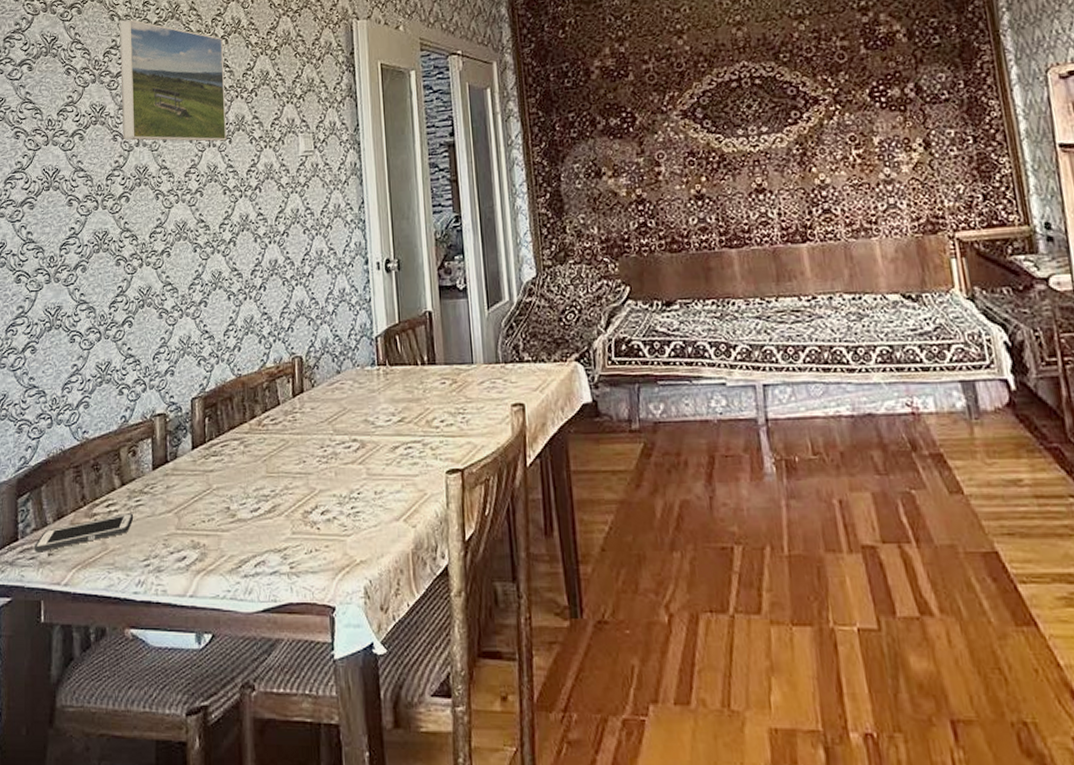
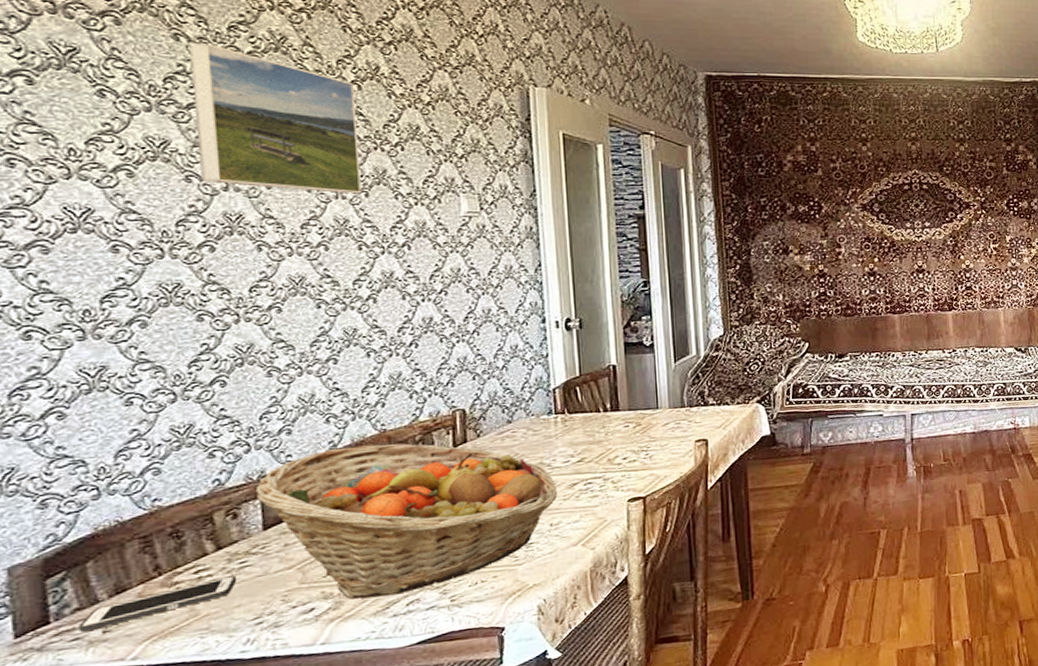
fruit basket: none [148,390,381,553] -> present [255,443,558,600]

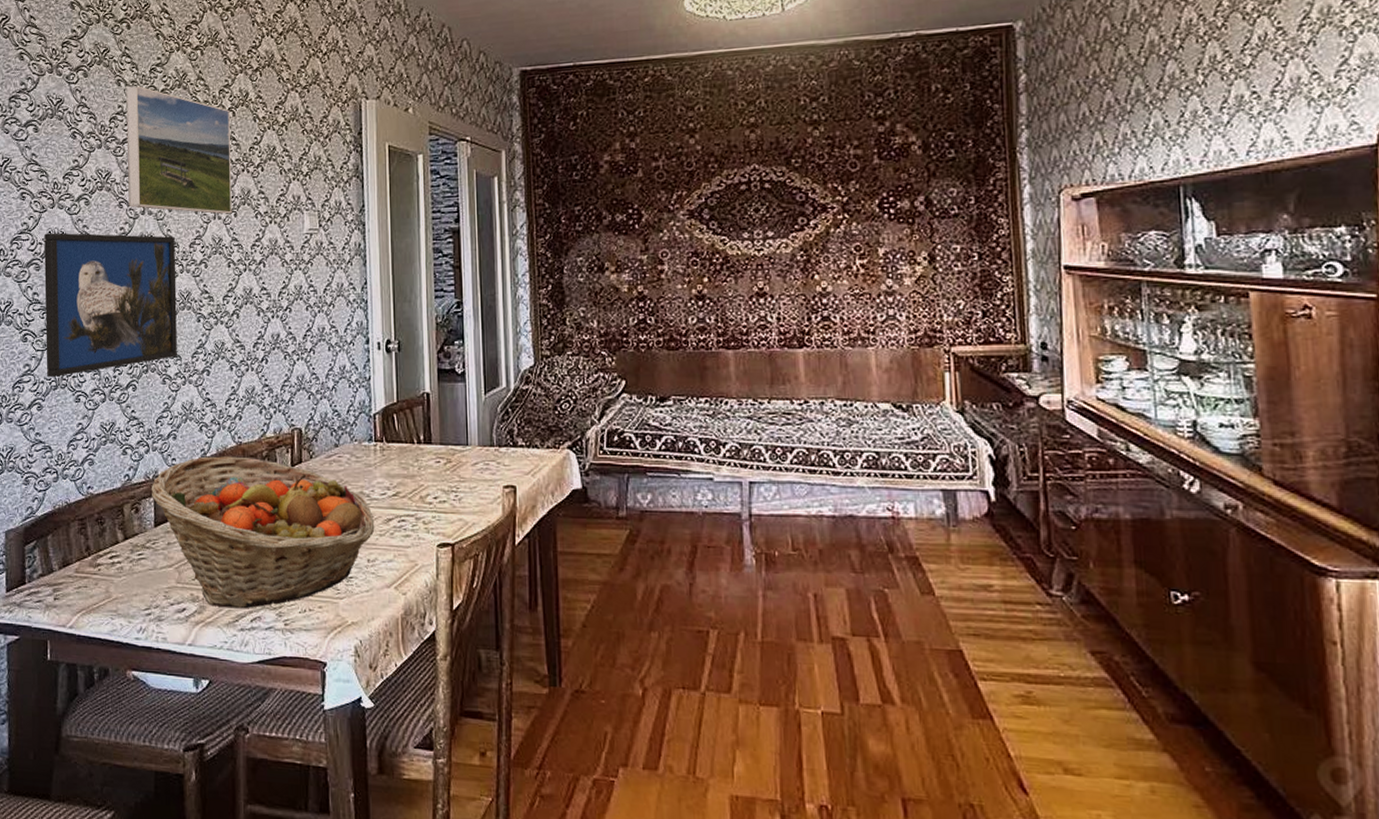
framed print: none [55,209,288,381] -> present [44,232,177,378]
cell phone: present [77,575,238,633] -> none [40,565,136,596]

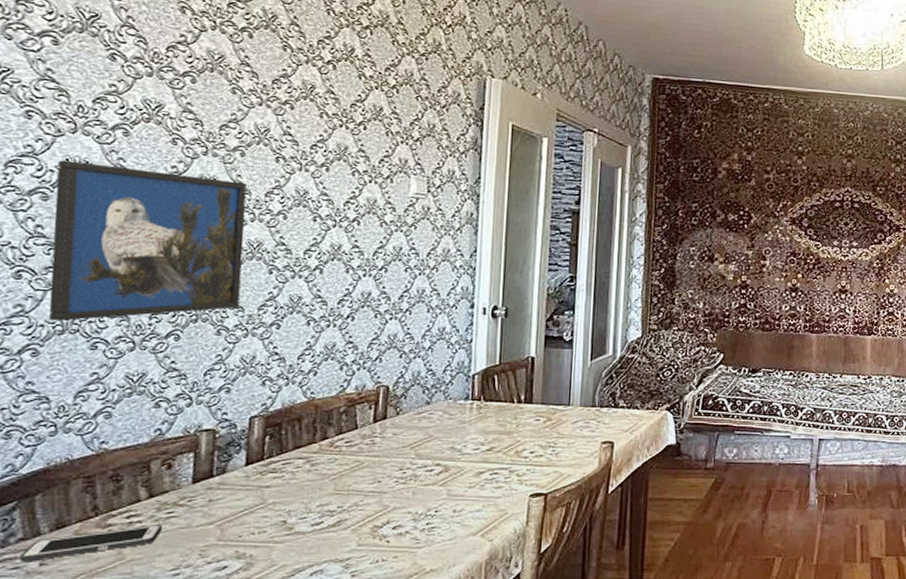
cell phone: none [40,565,136,596] -> present [19,525,163,562]
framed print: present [126,86,232,215] -> none [185,16,329,168]
fruit basket: present [151,456,375,609] -> none [190,411,465,563]

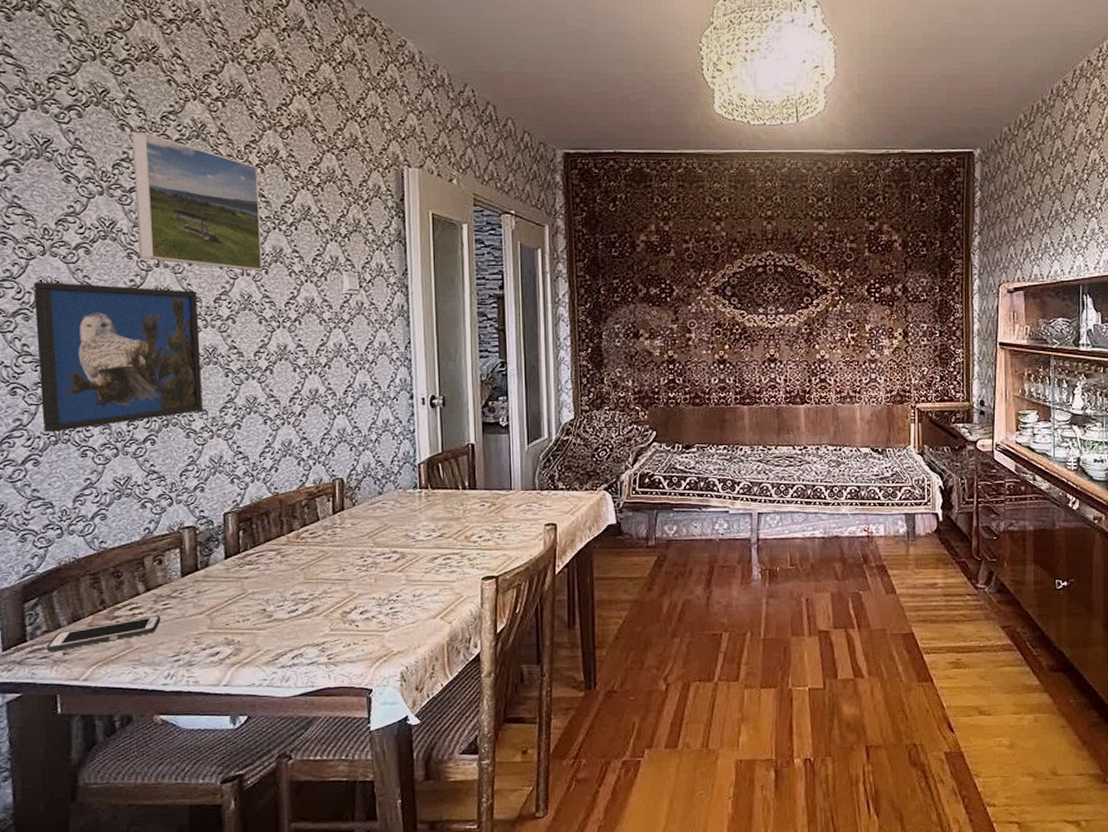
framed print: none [185,16,329,168] -> present [132,132,263,271]

